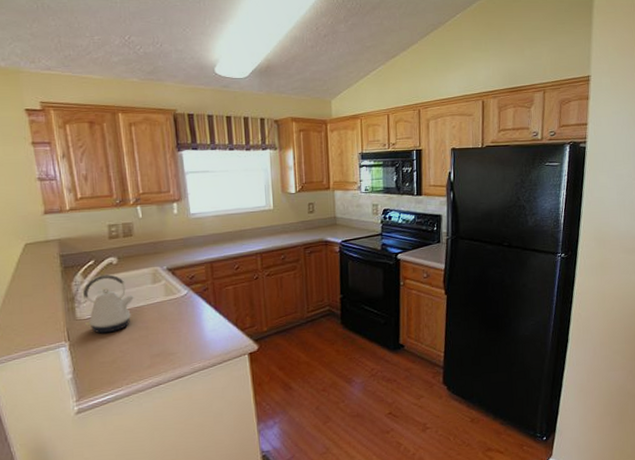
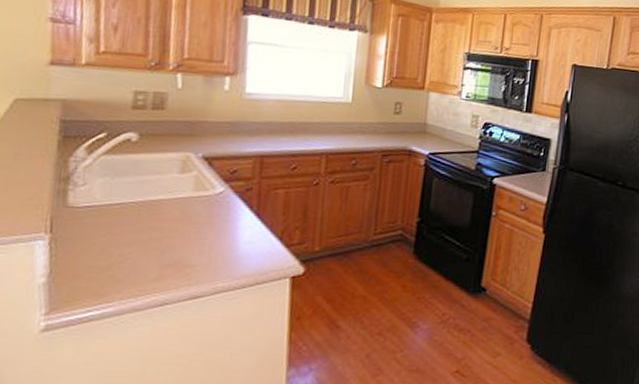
kettle: present [83,274,135,334] -> none [78,153,153,229]

